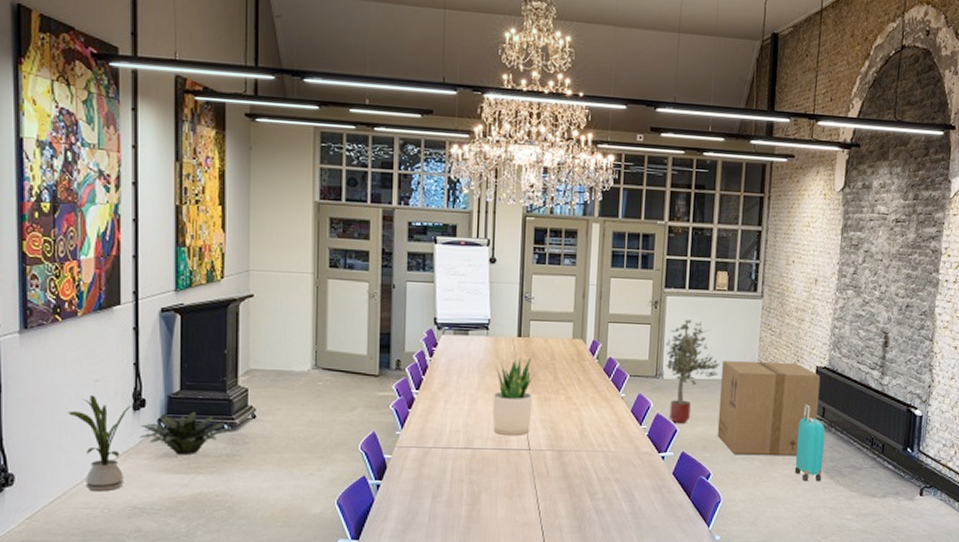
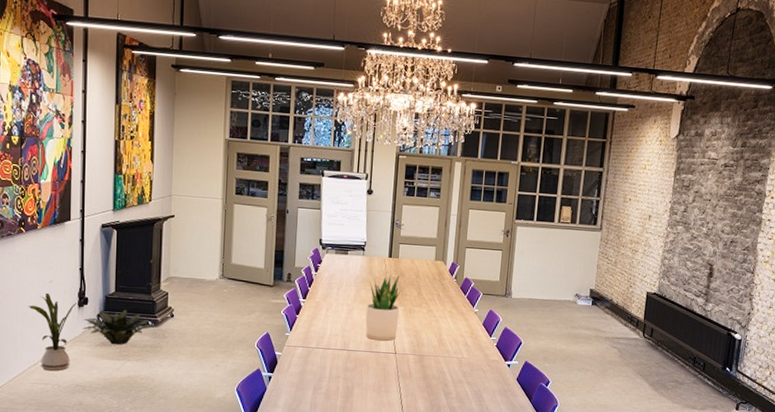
potted tree: present [665,319,720,423] -> none [514,247,562,337]
cardboard box: present [717,361,821,457] -> none [556,284,651,370]
suitcase: present [794,404,826,482] -> none [623,325,653,393]

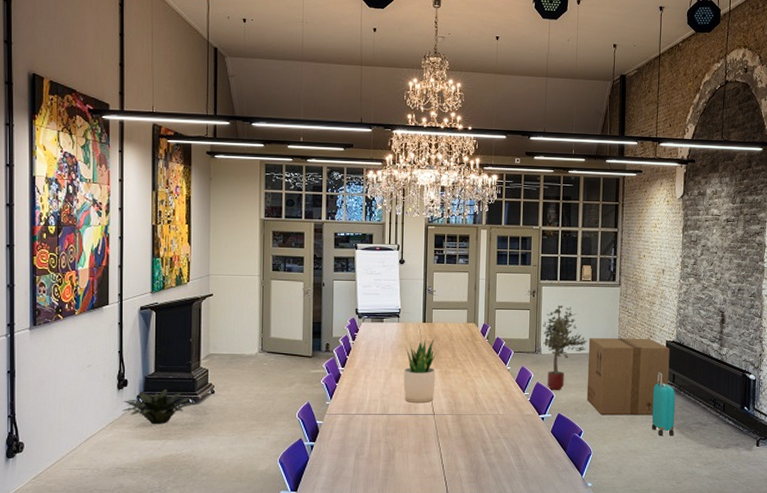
house plant: present [28,292,78,371] -> none [66,377,117,456]
potted tree: none [514,247,562,337] -> present [542,305,587,390]
cardboard box: none [556,284,651,370] -> present [586,338,670,416]
suitcase: none [623,325,653,393] -> present [651,372,676,436]

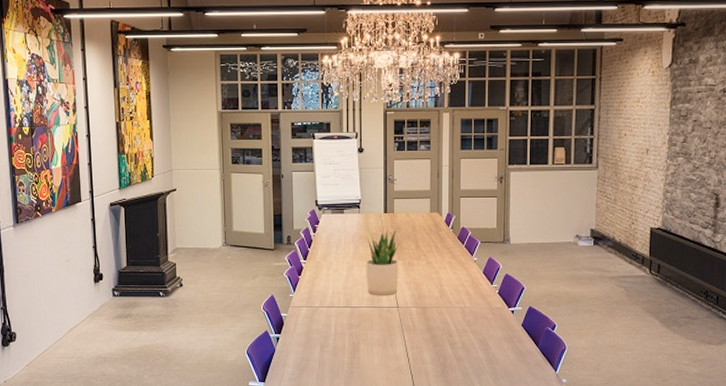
plant: present [122,388,197,425] -> none [99,282,167,317]
potted tree: present [542,305,587,390] -> none [511,191,561,282]
cardboard box: present [586,338,670,416] -> none [560,226,655,309]
suitcase: present [651,372,676,436] -> none [633,262,661,331]

